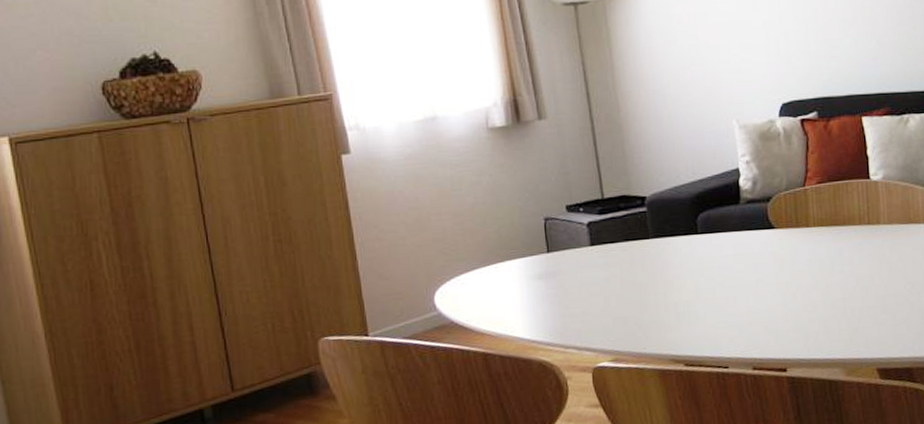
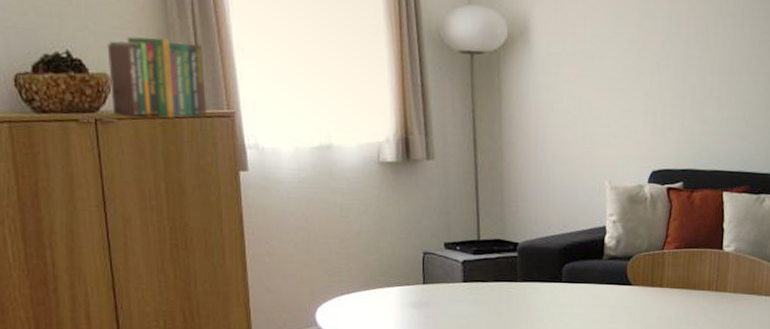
books: none [195,27,302,113] -> present [107,37,206,119]

